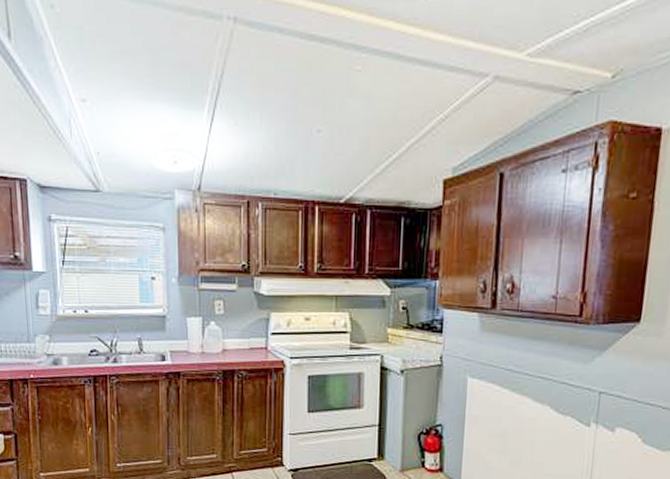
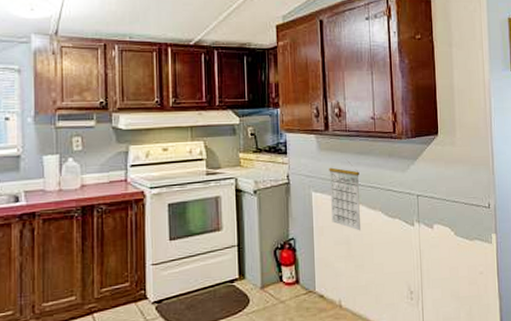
calendar: none [488,346,529,425] -> present [329,161,360,231]

